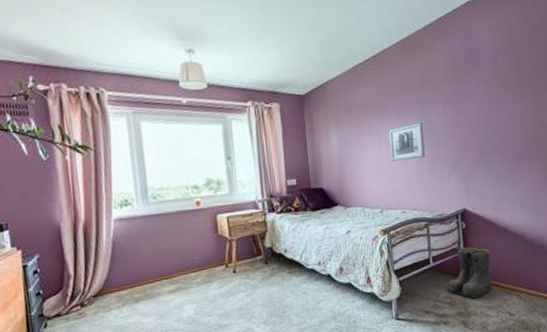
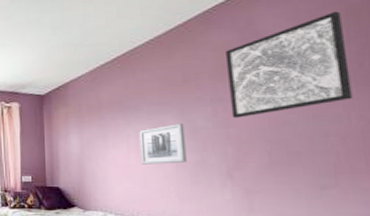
wall art: none [453,28,531,118] -> present [226,11,353,119]

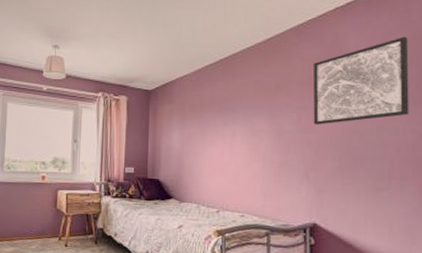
wall art: present [139,123,187,165] -> none [233,126,273,163]

